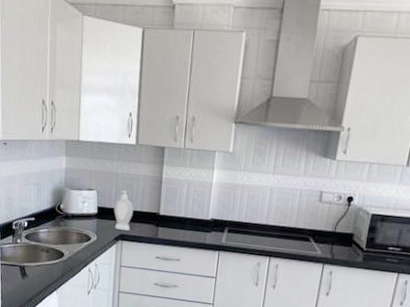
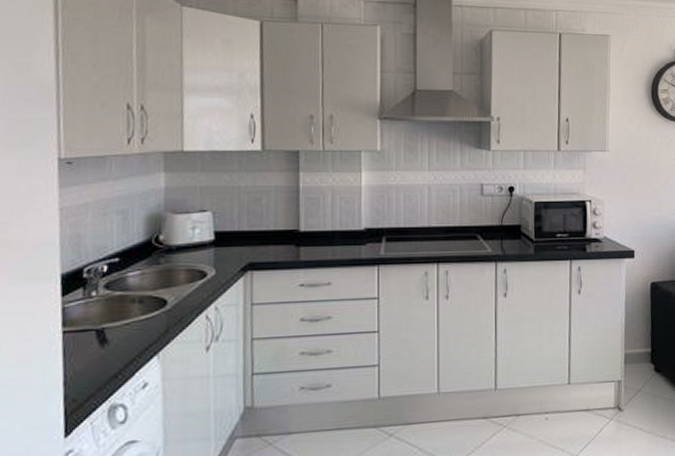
soap bottle: present [113,190,133,231] -> none [237,207,264,257]

